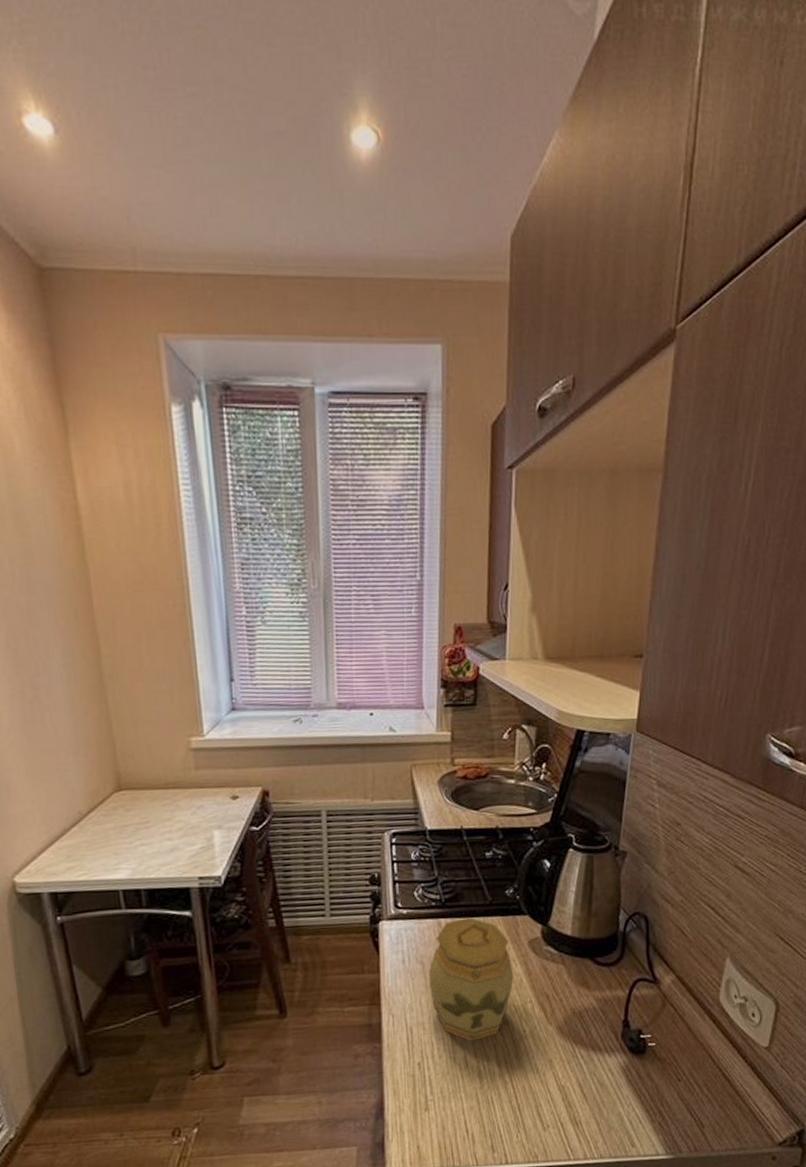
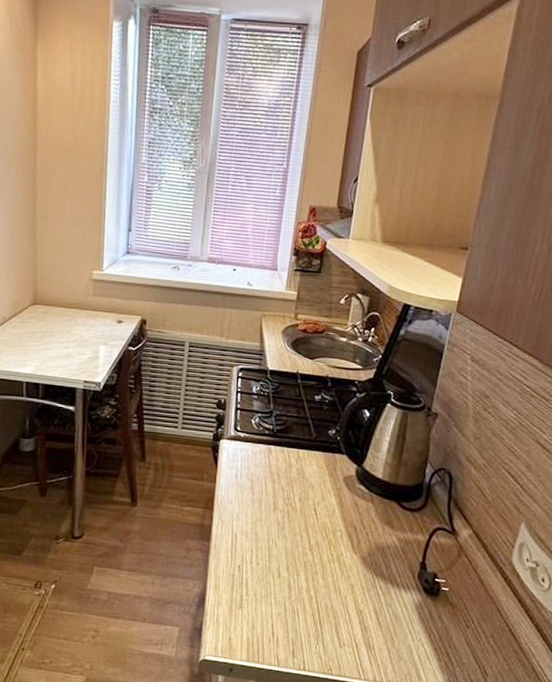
jar: present [429,918,514,1041] -> none [255,448,328,556]

